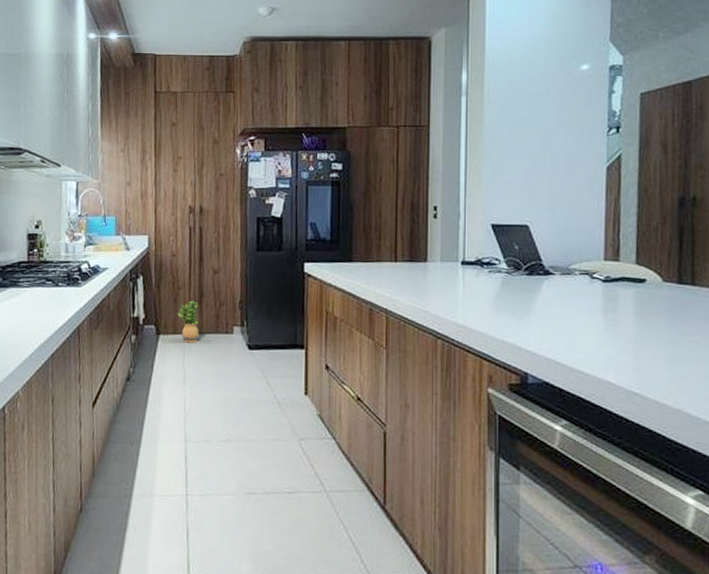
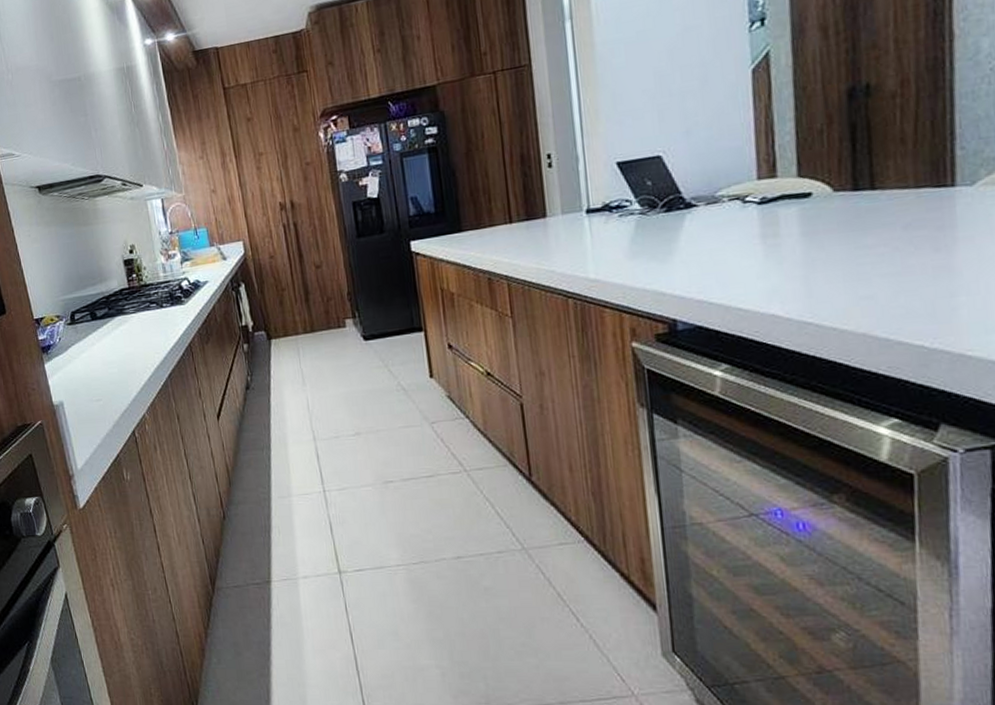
potted plant: present [178,300,199,343] -> none [286,300,311,344]

